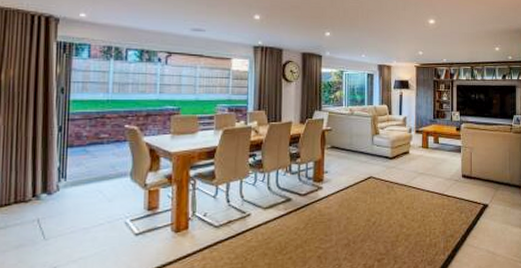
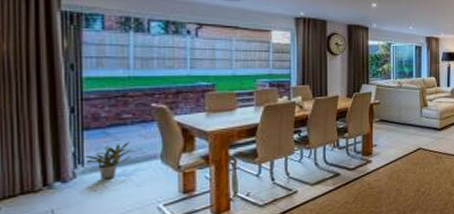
potted plant: none [65,160,111,194] -> present [82,142,137,180]

